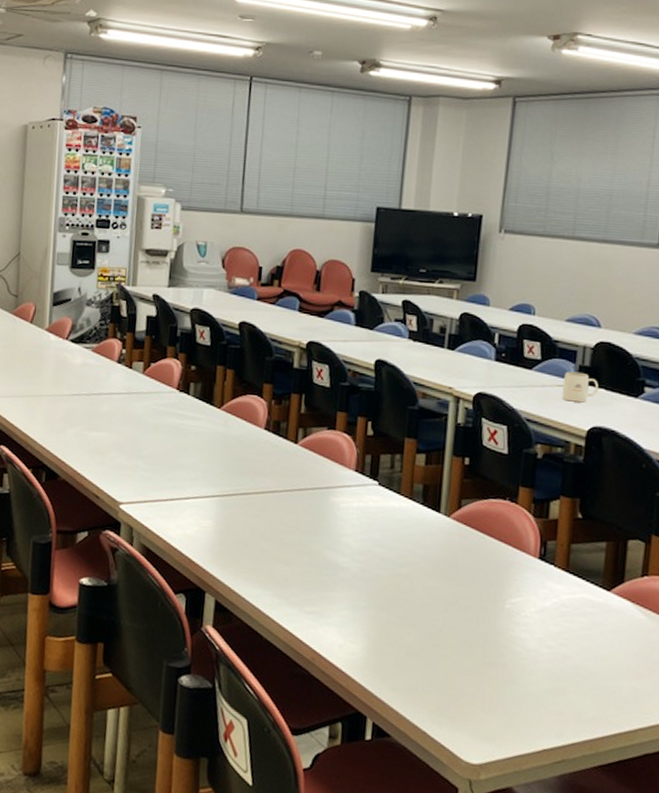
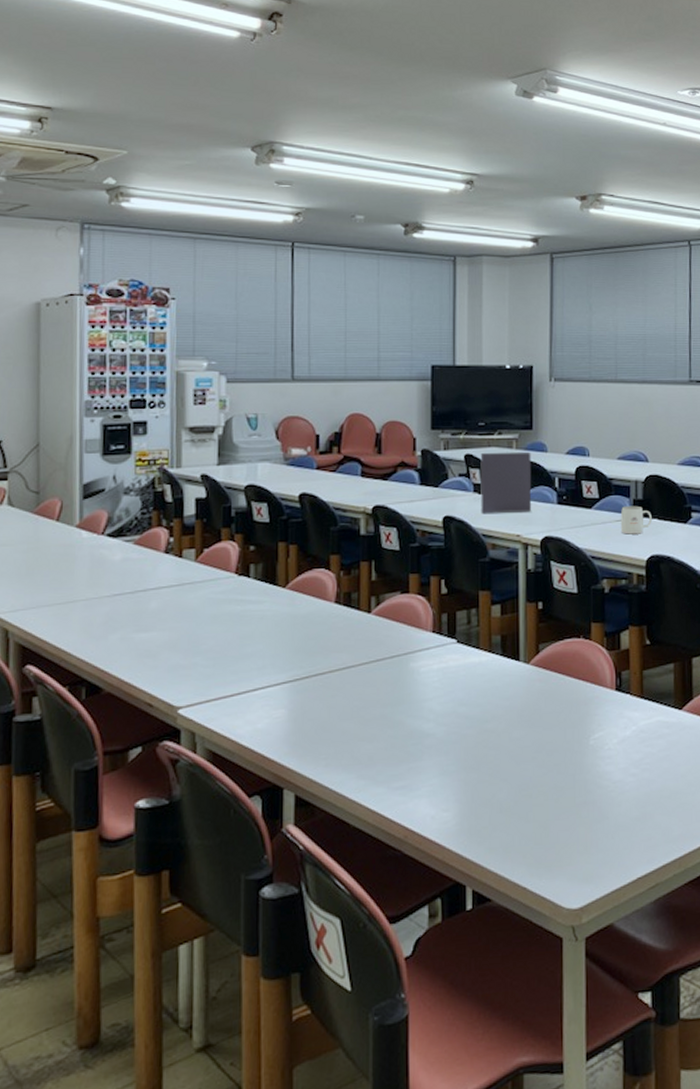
binder: none [414,301,472,366] -> present [480,451,532,513]

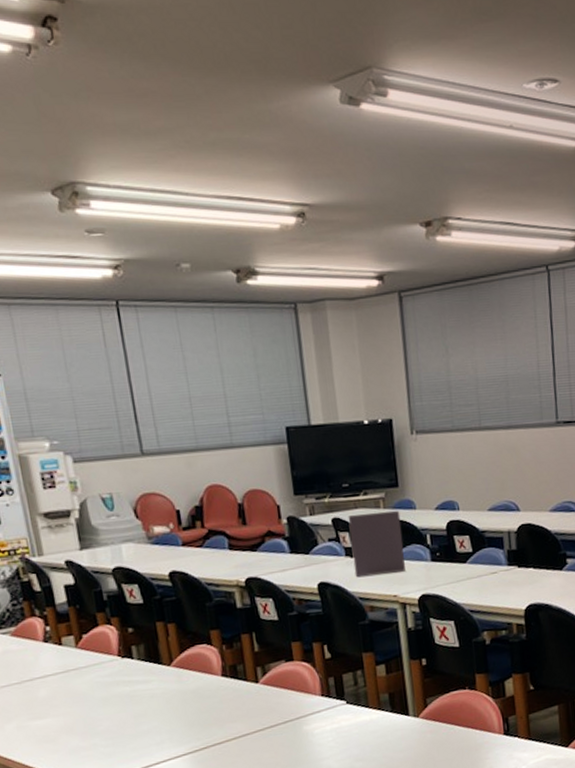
mug: present [620,505,652,535] -> none [495,556,528,586]

